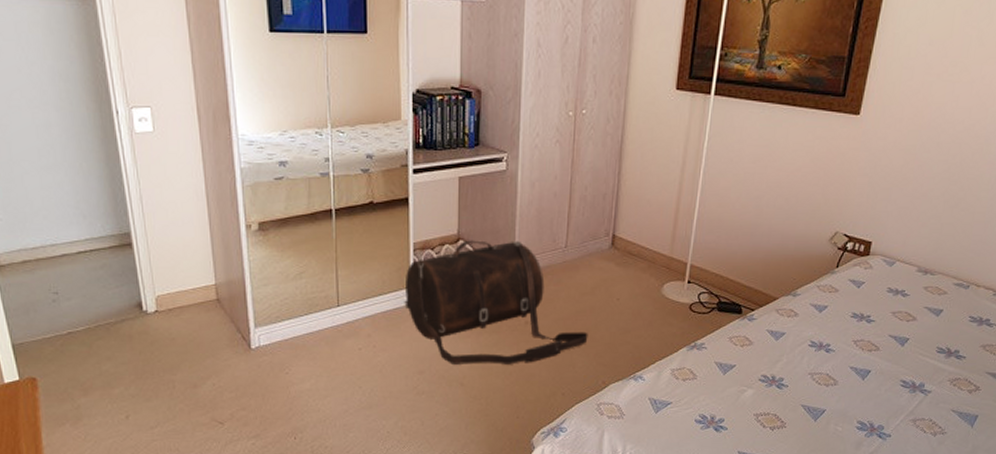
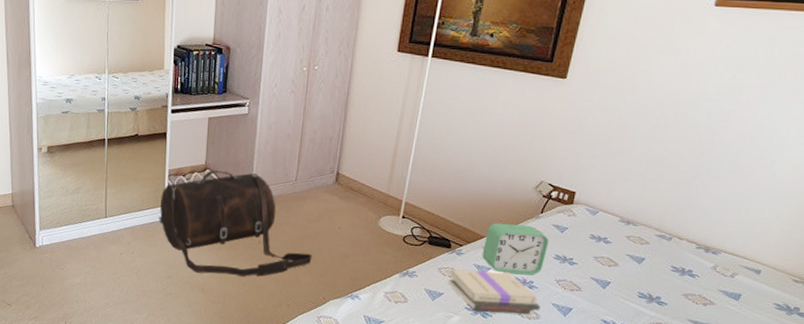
books: none [741,336,838,383] -> present [449,269,541,314]
alarm clock: none [775,281,846,336] -> present [482,223,550,275]

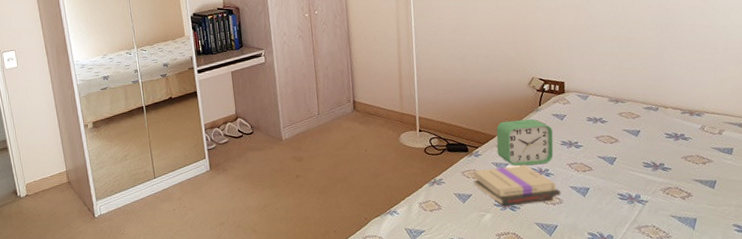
duffel bag: present [158,170,312,277] -> none [201,114,348,215]

